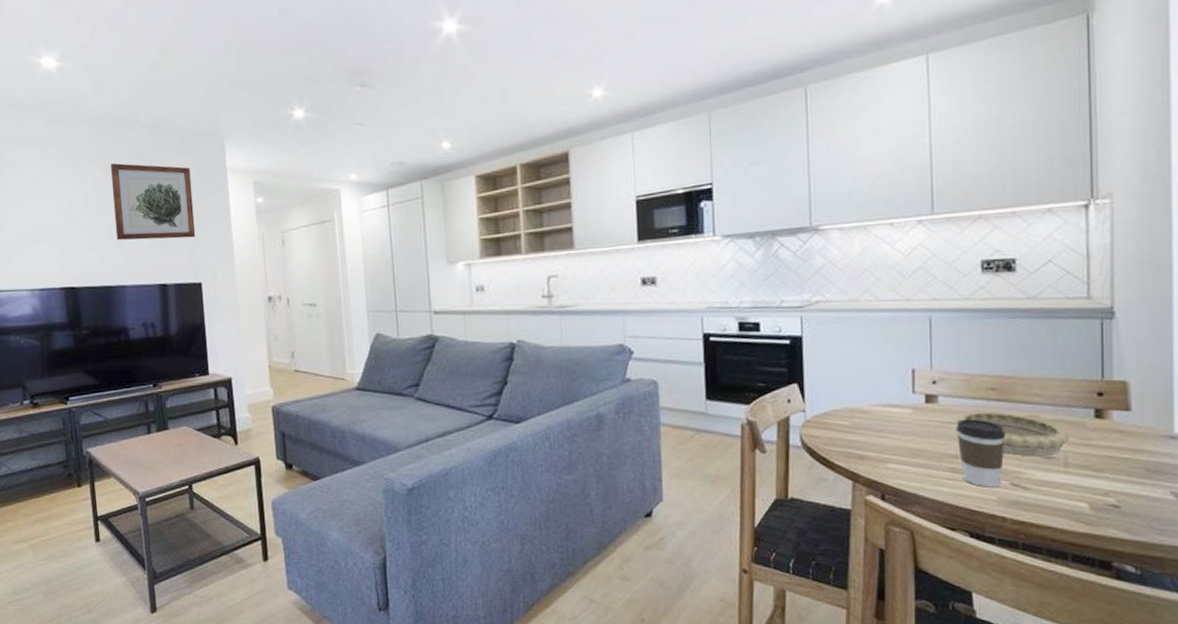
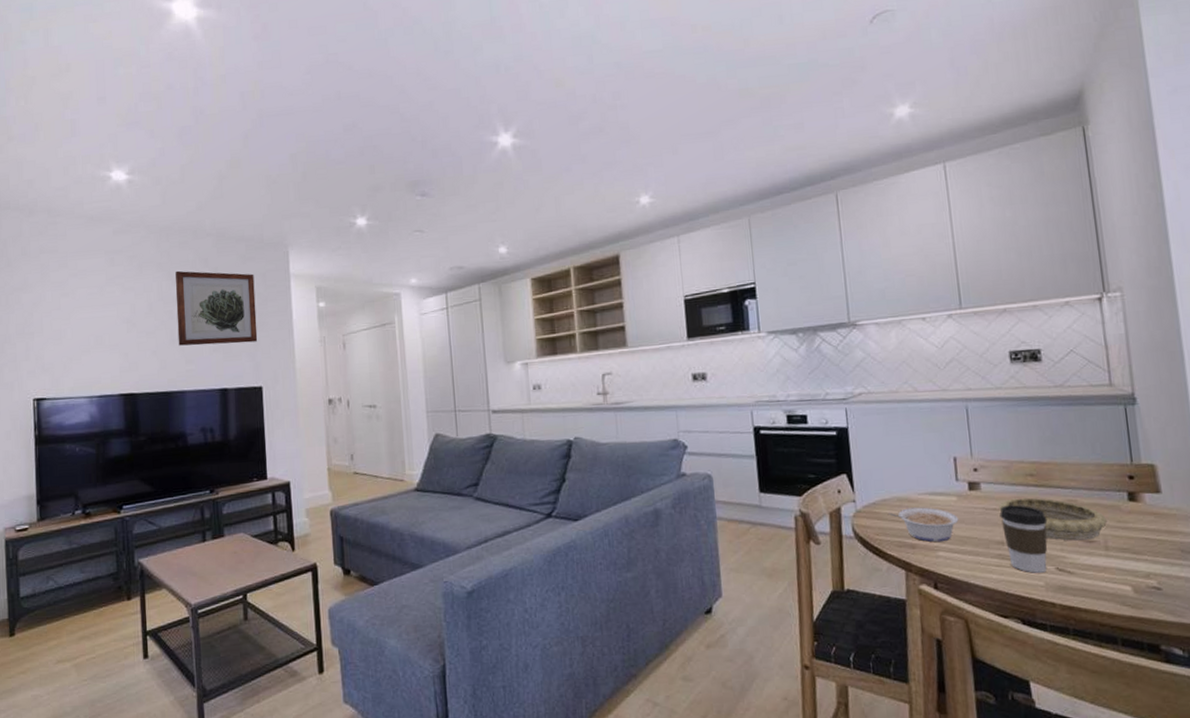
legume: none [839,418,912,454] -> present [888,507,959,543]

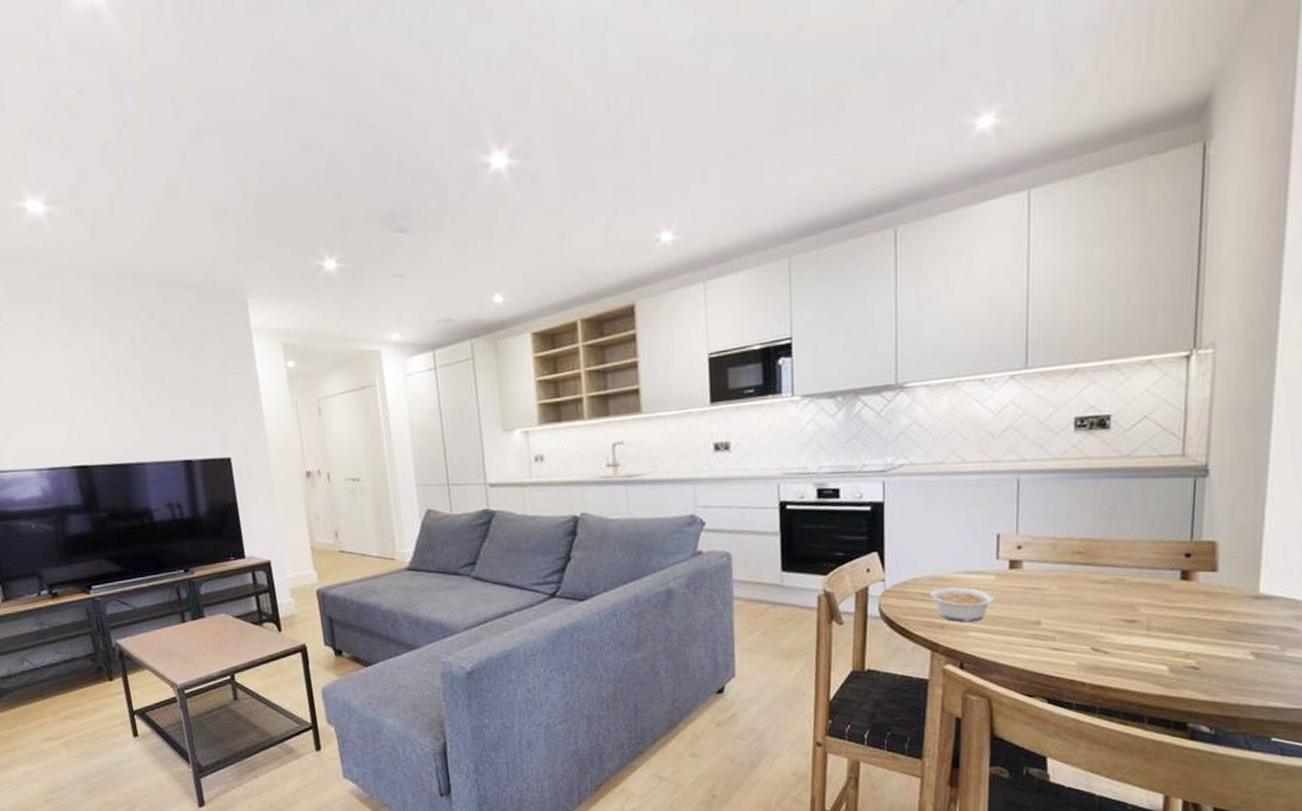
wall art: present [175,270,258,346] -> none [117,324,221,412]
decorative bowl: present [999,497,1108,541] -> none [1039,576,1155,621]
coffee cup: present [999,505,1048,573] -> none [1039,584,1090,653]

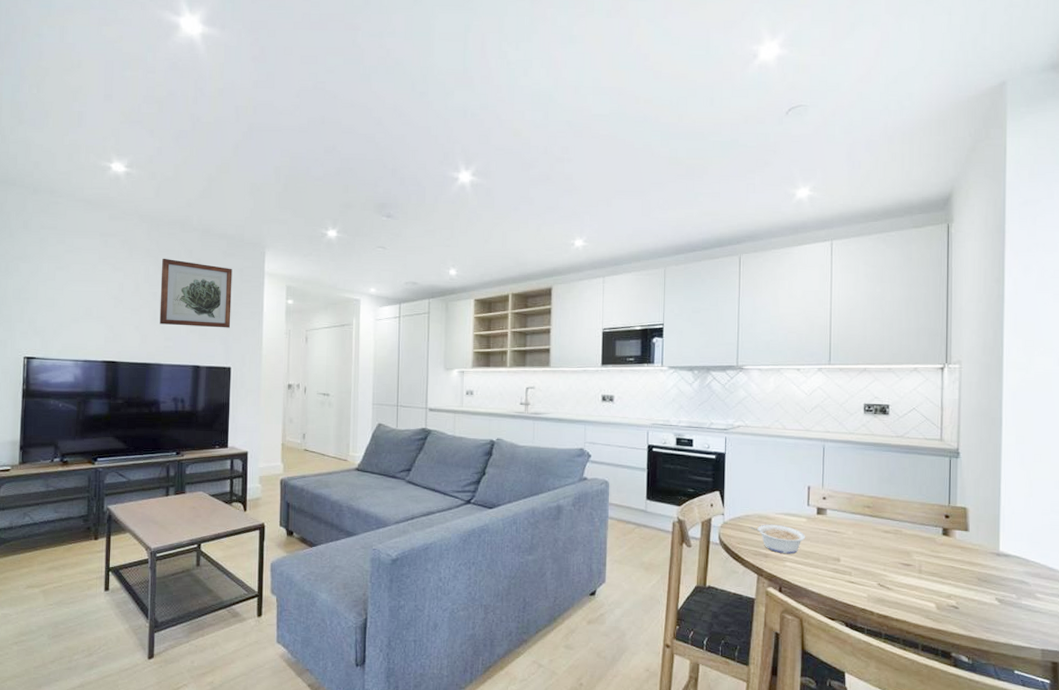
wall art: none [117,324,221,412] -> present [159,258,232,328]

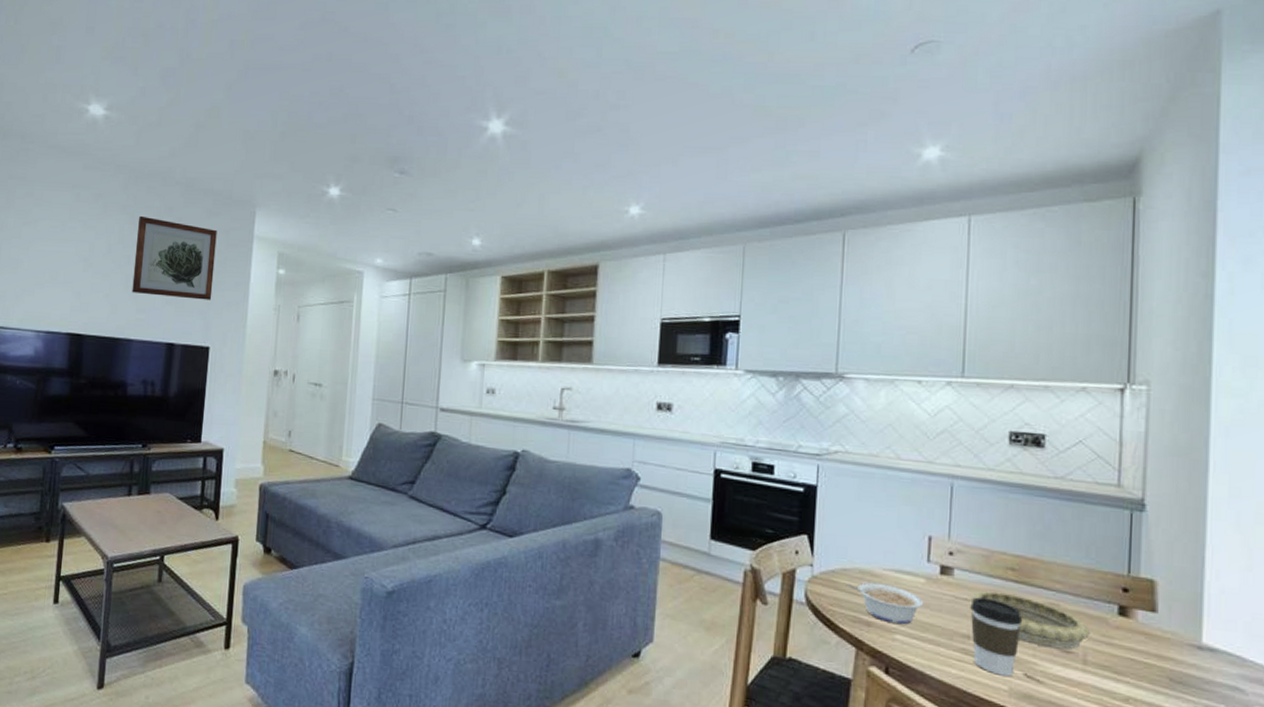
decorative bowl: none [839,524,924,563] -> present [970,591,1091,650]
coffee cup: none [839,530,876,587] -> present [970,597,1023,677]

